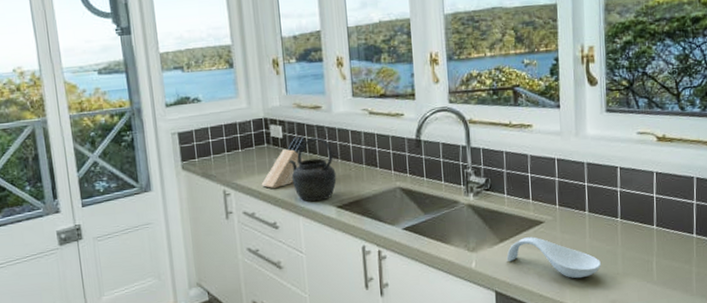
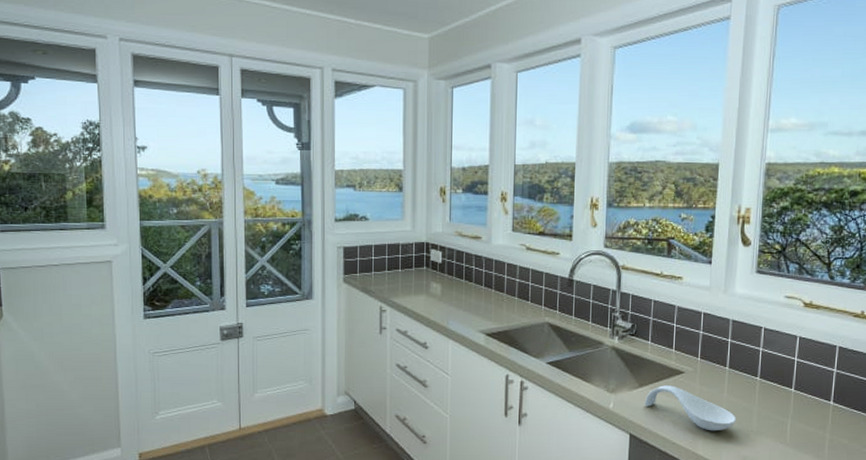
knife block: present [261,136,307,189] -> none [416,264,463,311]
kettle: present [288,137,337,202] -> none [445,266,489,327]

